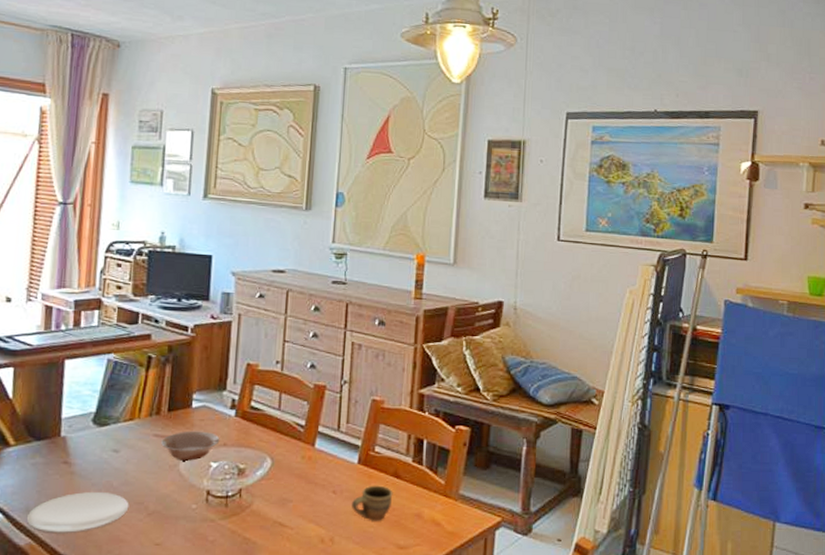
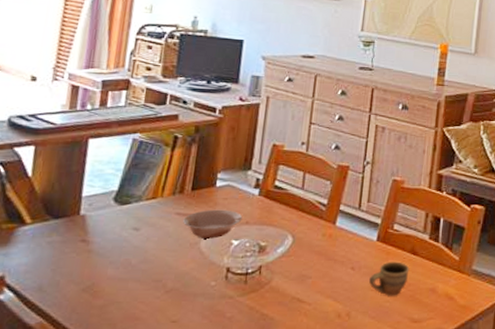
plate: present [26,491,129,534] -> none [38,269,147,312]

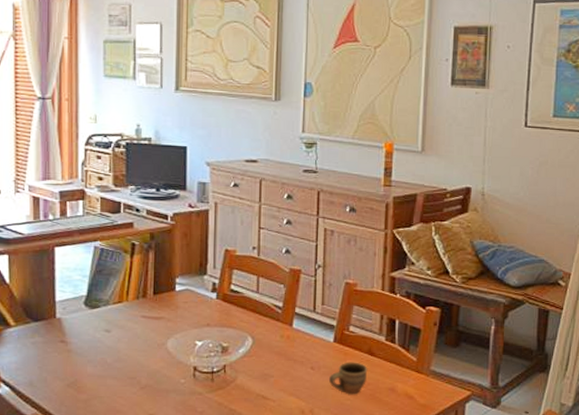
bowl: present [182,209,243,239] -> none [148,312,203,340]

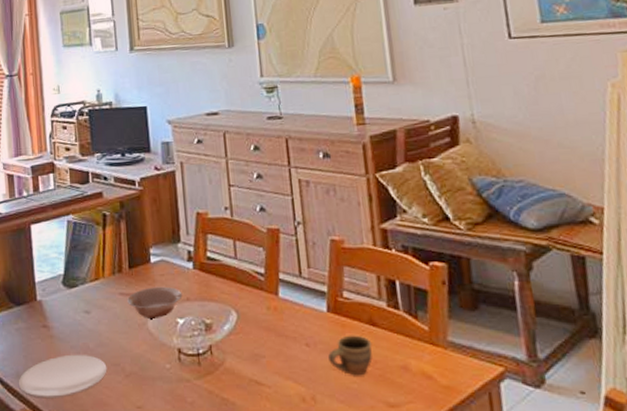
plate: none [31,367,123,405] -> present [18,354,107,399]
bowl: none [148,312,203,340] -> present [126,286,183,319]

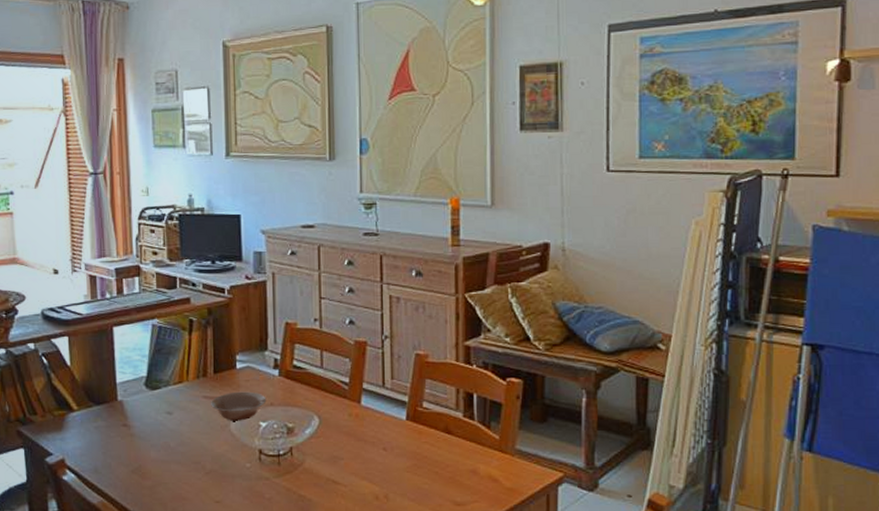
plate: present [18,354,107,399] -> none [96,452,188,492]
cup: present [328,335,372,376] -> none [404,441,446,478]

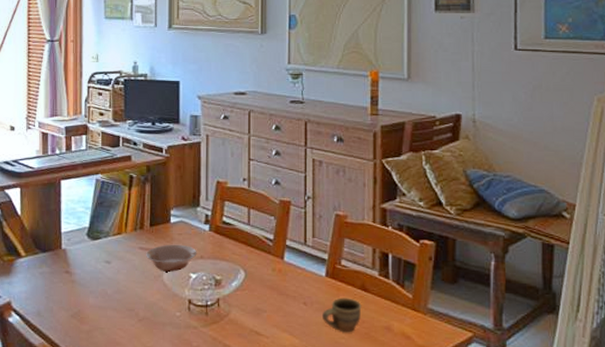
cup: none [404,441,446,478] -> present [323,297,362,333]

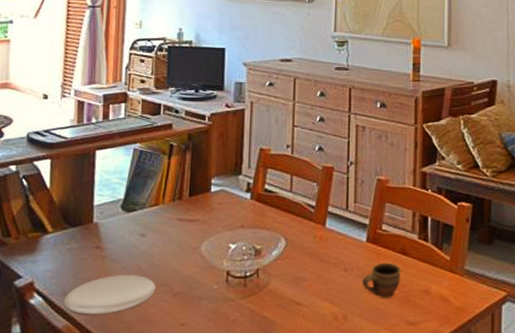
plate: none [38,298,122,336] -> present [63,274,156,316]
bowl: present [145,244,197,272] -> none [183,214,238,243]

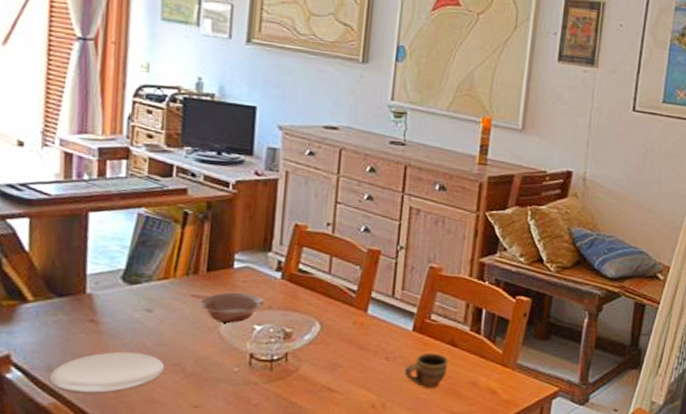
bowl: none [183,214,238,243] -> present [198,292,265,323]

